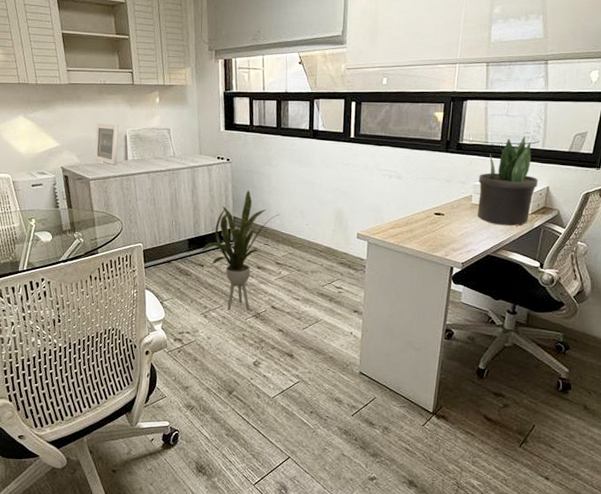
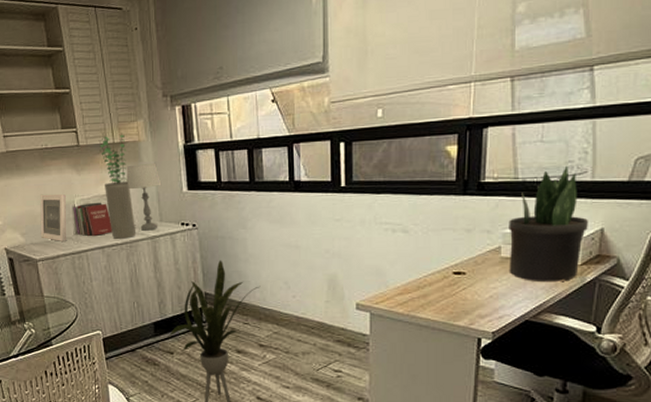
books: none [124,133,158,163] -> present [73,202,112,237]
vase: none [151,75,179,167] -> present [98,132,136,240]
table lamp: none [173,104,203,161] -> present [126,162,162,231]

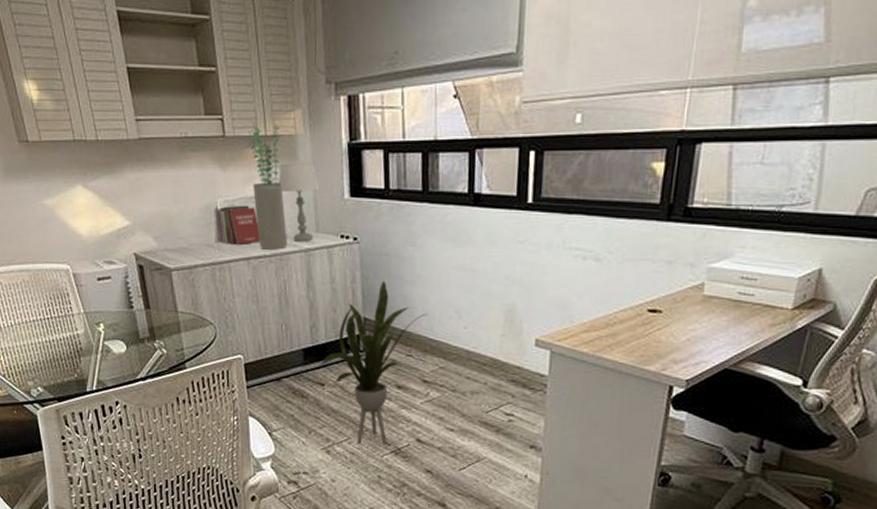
picture frame: present [40,193,66,241] -> none [176,192,207,249]
planter: present [509,165,588,283] -> none [710,193,806,328]

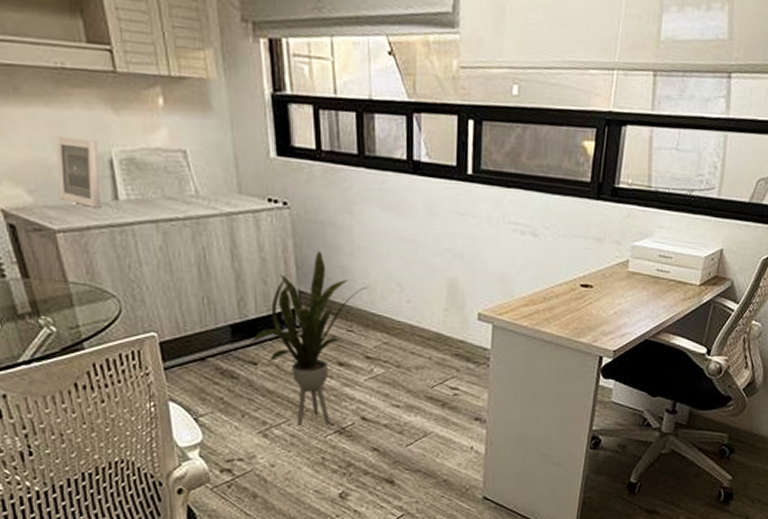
picture frame: none [176,192,207,249] -> present [56,136,100,208]
books: present [215,205,260,246] -> none [109,157,170,206]
vase: present [248,122,288,251] -> none [146,58,205,213]
table lamp: present [279,162,320,242] -> none [189,110,241,205]

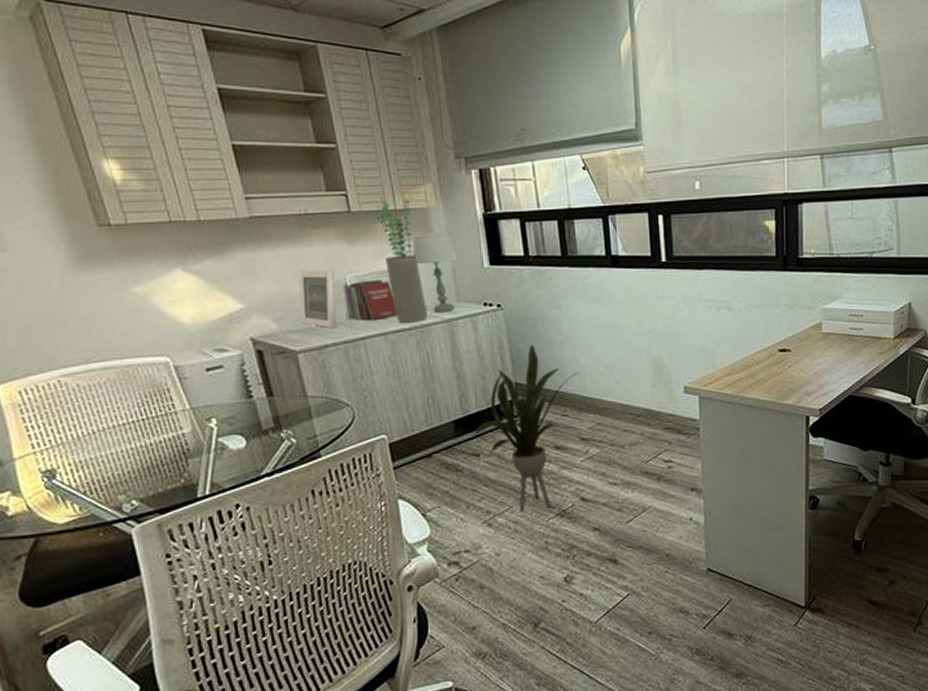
books: none [109,157,170,206] -> present [344,279,397,321]
vase: none [146,58,205,213] -> present [375,197,428,325]
table lamp: none [189,110,241,205] -> present [413,233,458,313]

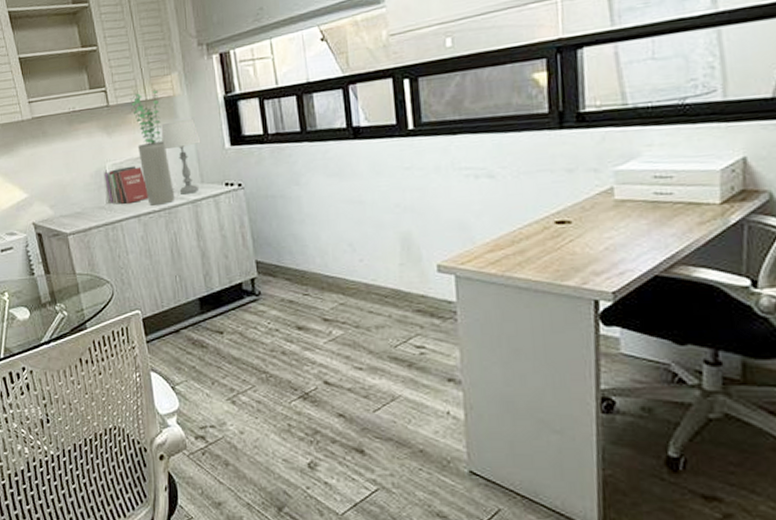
picture frame: present [299,269,336,328] -> none [69,159,98,212]
house plant: present [472,344,580,512] -> none [216,222,321,391]

